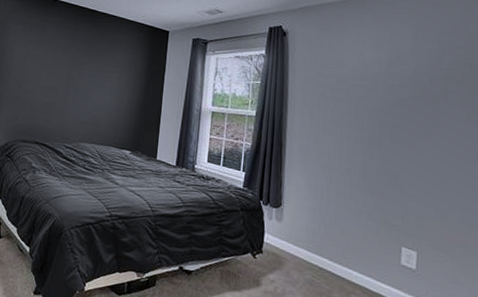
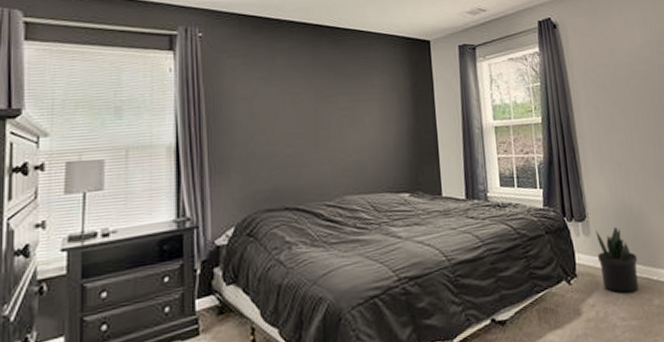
planter: none [285,218,325,280] -> present [595,227,639,293]

